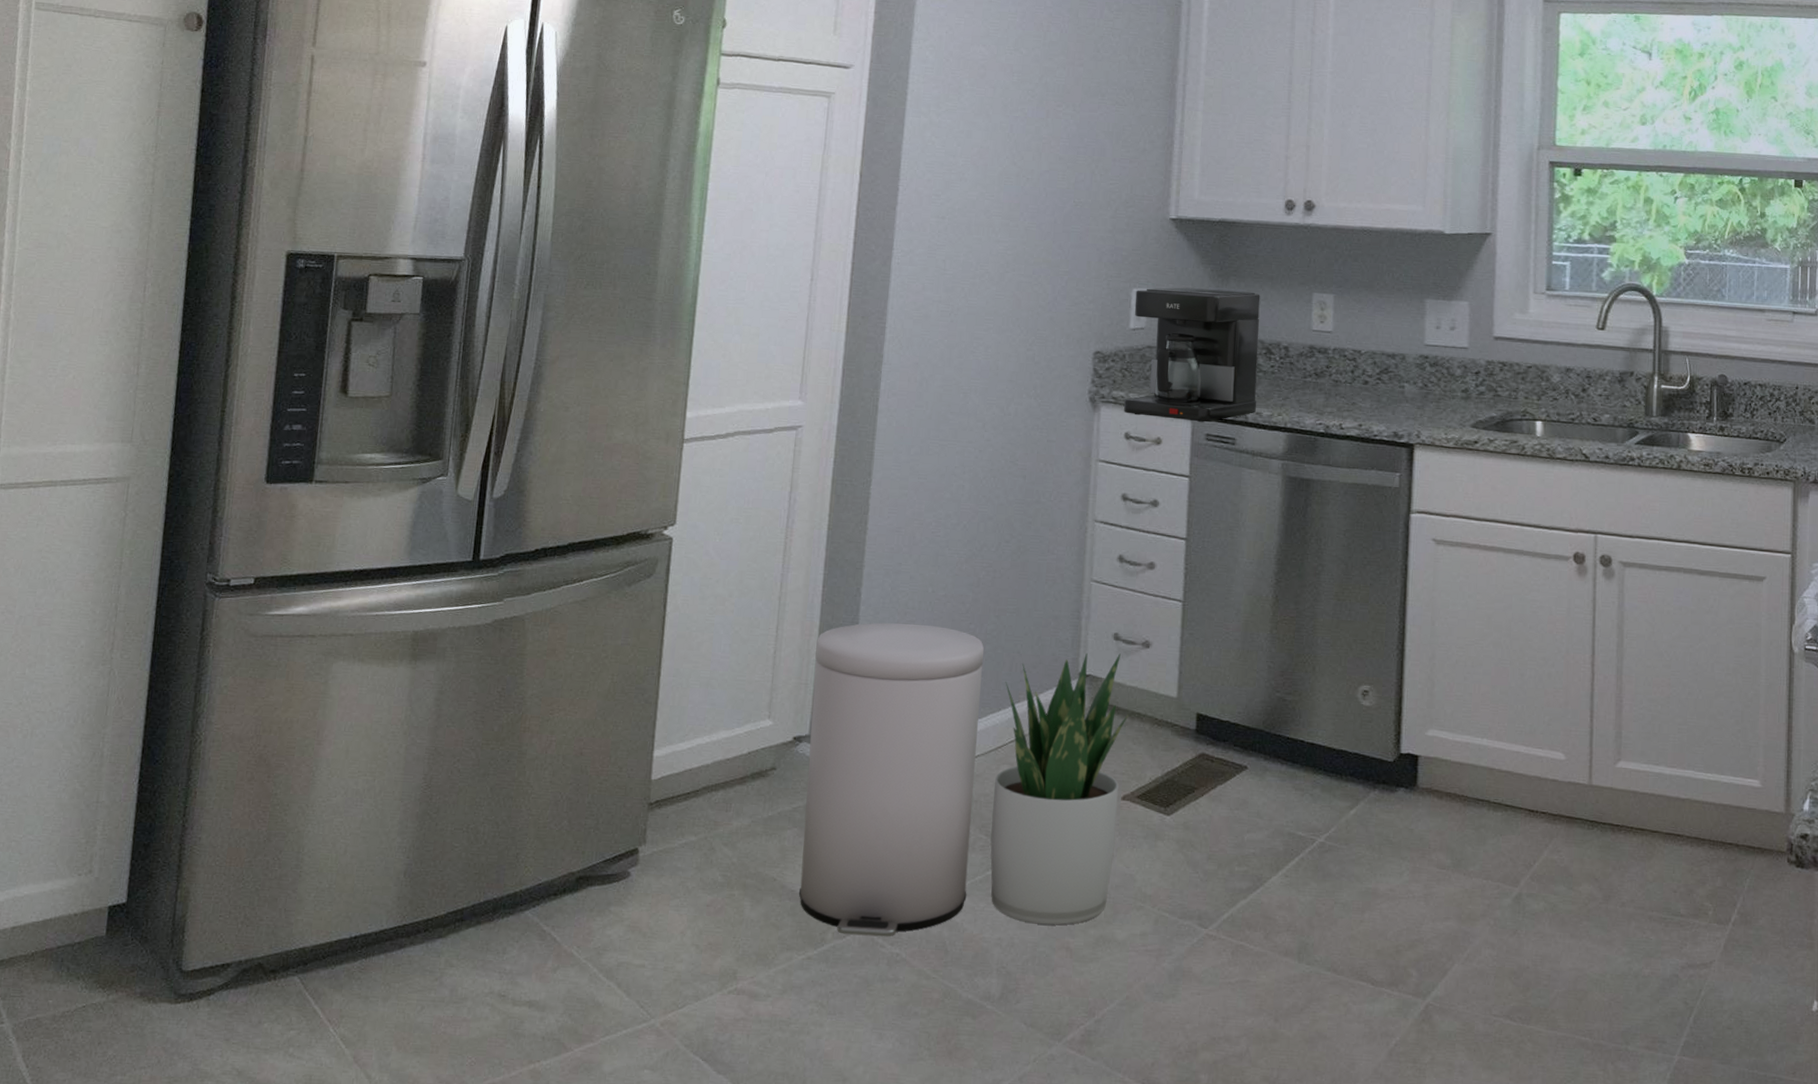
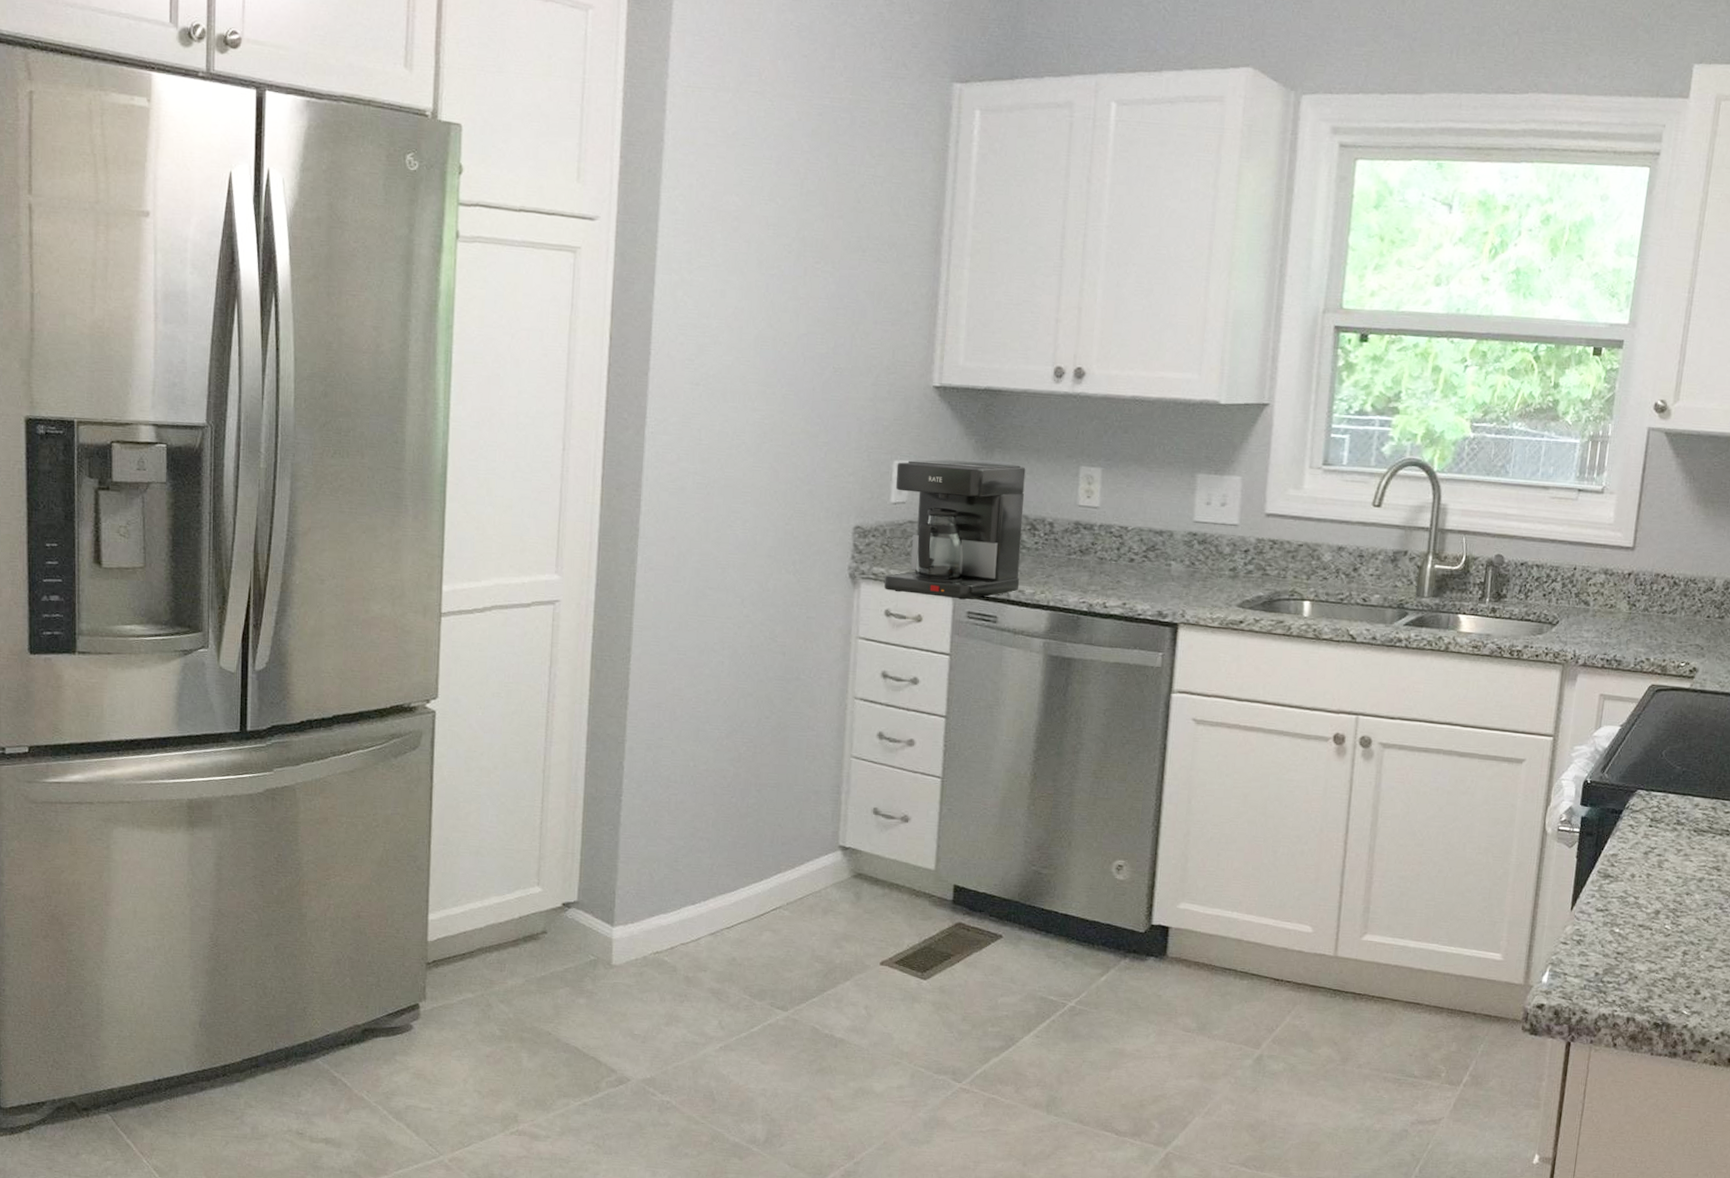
pedal bin: present [798,622,984,937] -> none [572,795,746,1087]
planter: present [990,652,1129,926] -> none [754,826,888,1078]

